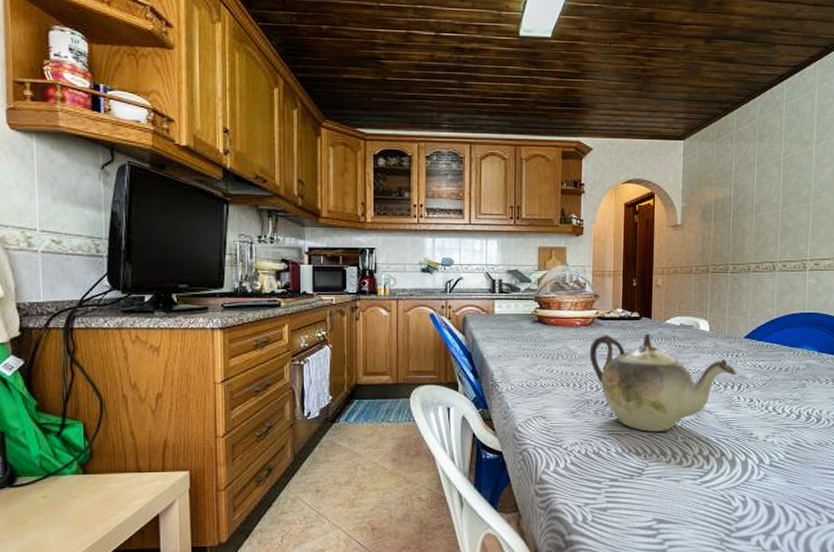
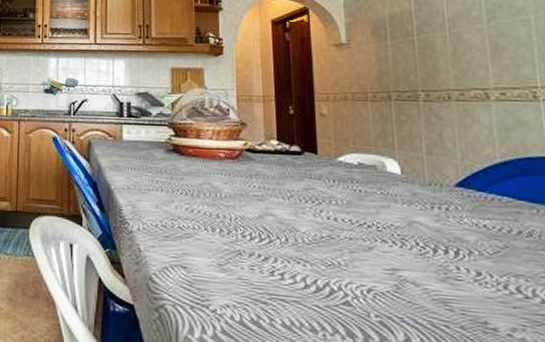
teapot: present [589,333,736,432] -> none [238,171,449,304]

